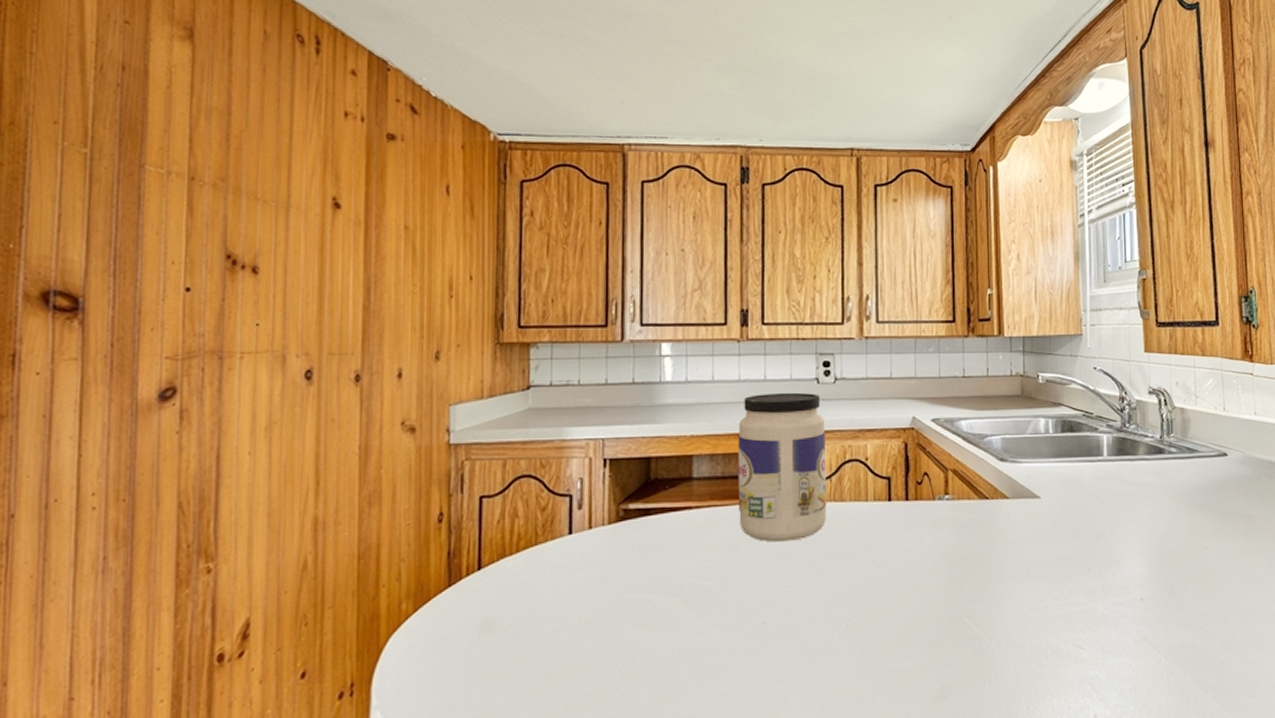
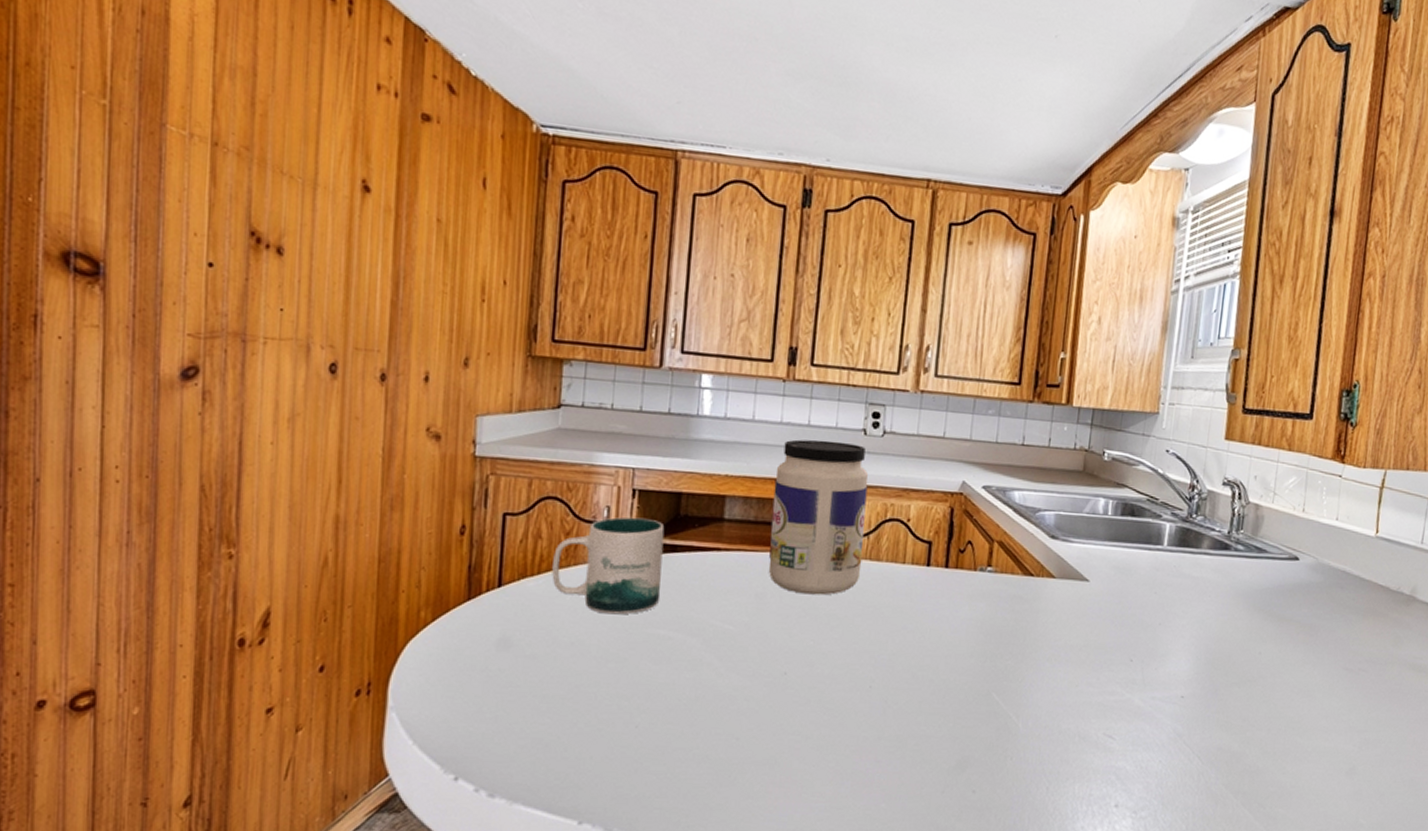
mug: none [530,485,637,585] -> present [552,517,665,615]

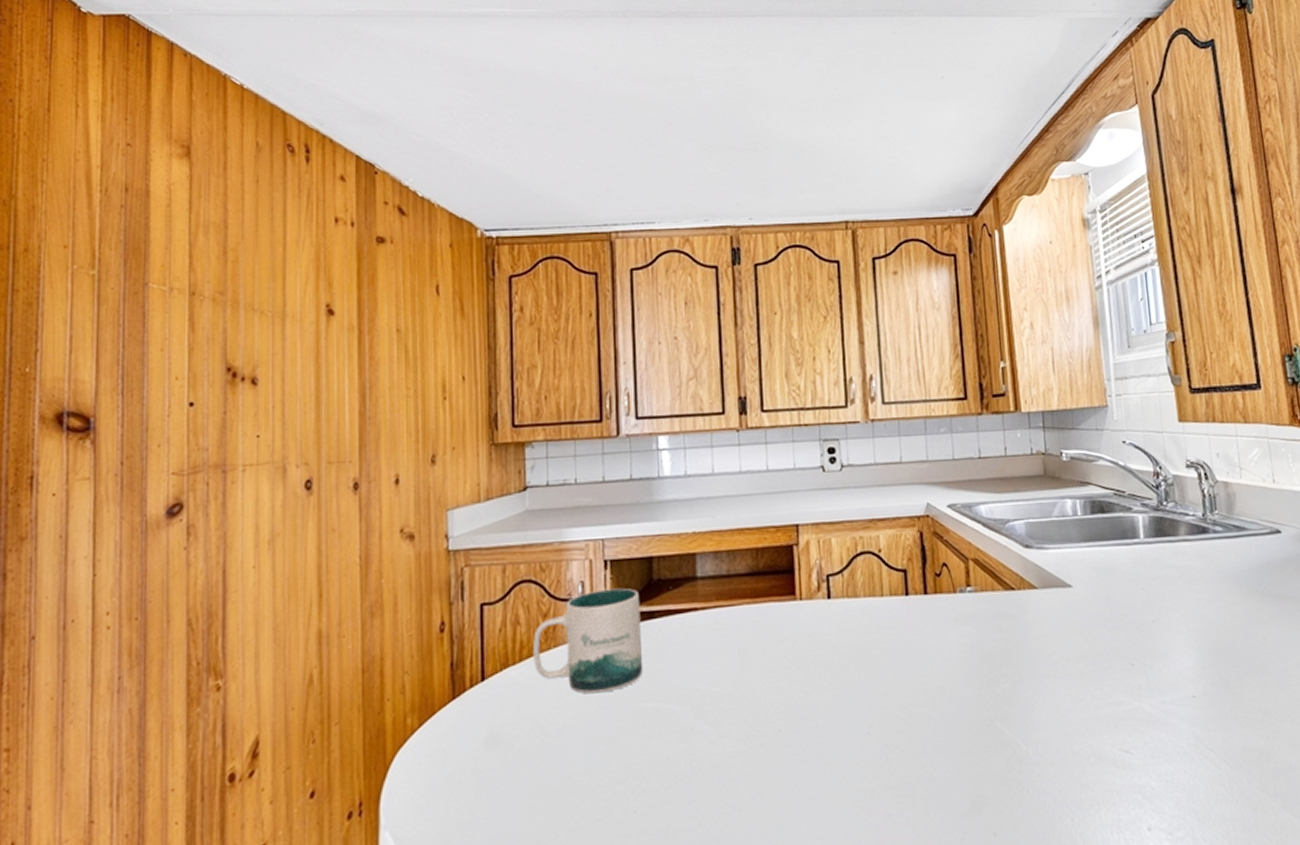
jar: present [768,439,869,596] -> none [741,482,841,644]

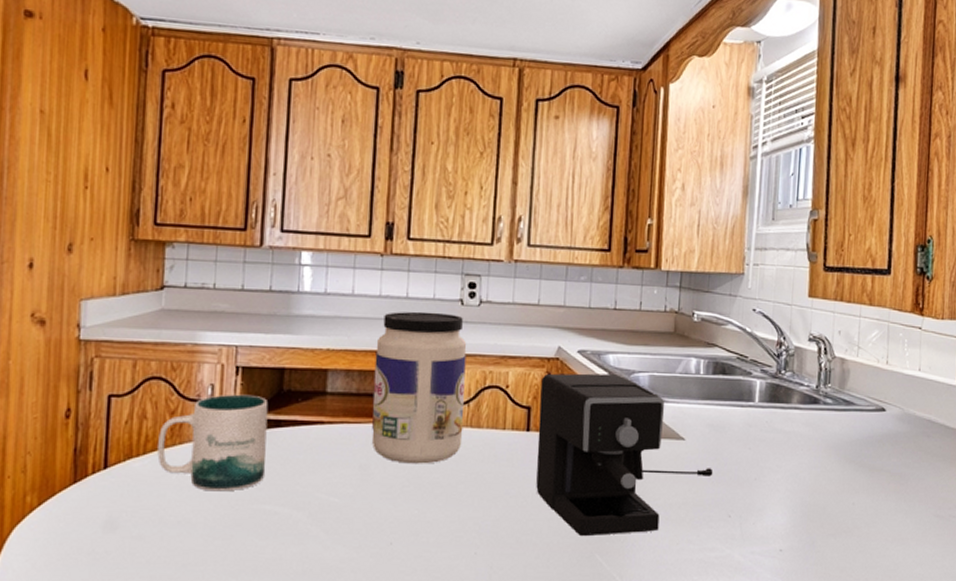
jar: none [741,482,841,644] -> present [371,311,467,464]
coffee maker: none [914,525,1108,703] -> present [536,373,713,537]

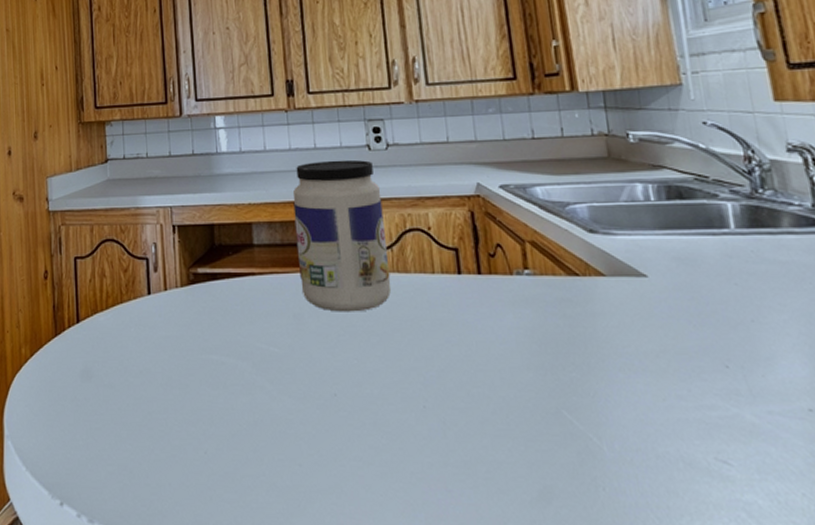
mug: present [157,394,269,492] -> none [116,250,209,343]
coffee maker: present [536,373,713,537] -> none [464,208,694,390]

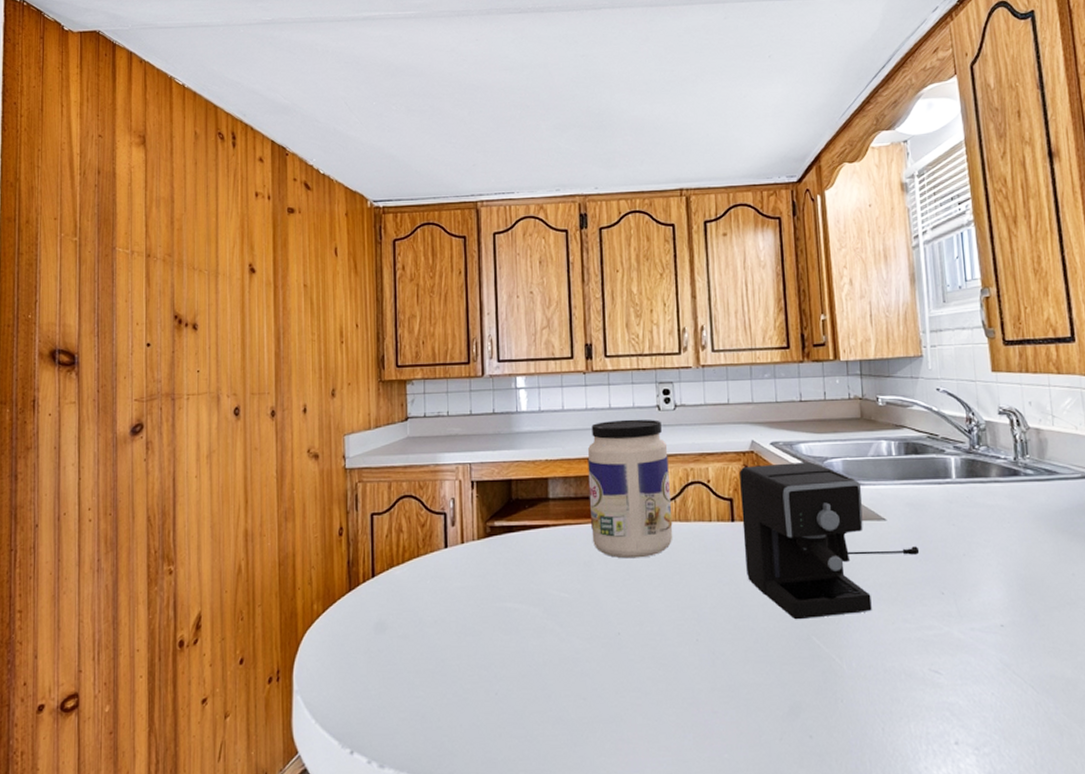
coffee maker: none [464,208,694,390] -> present [739,462,920,620]

